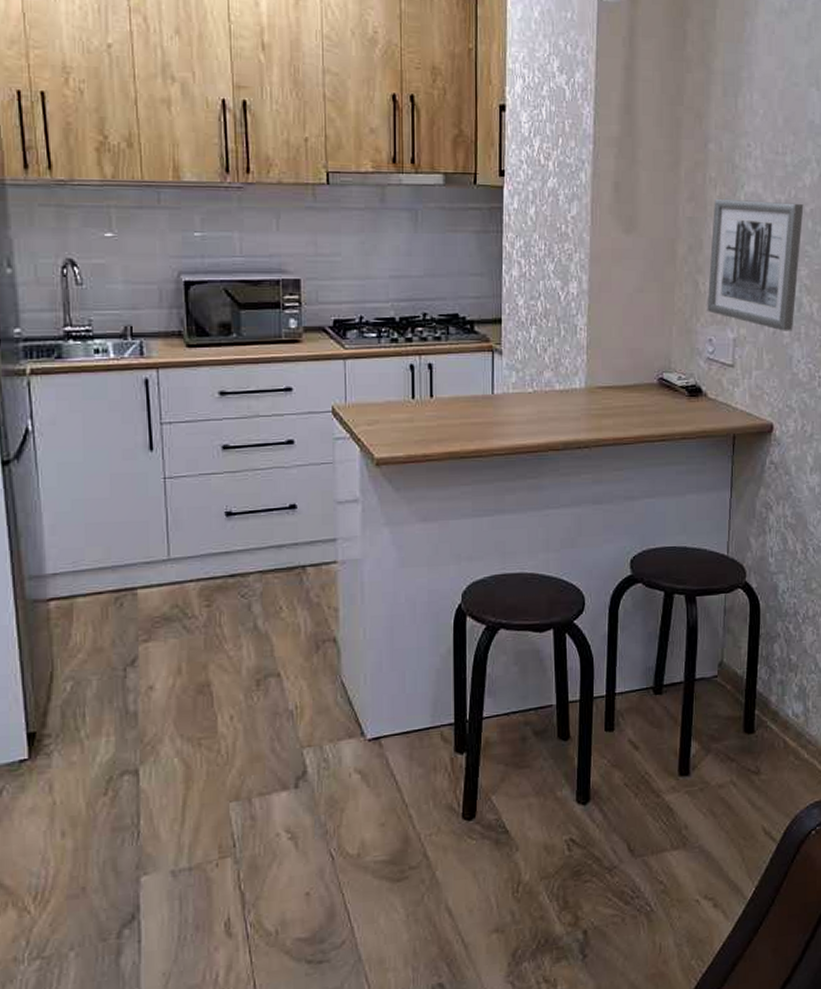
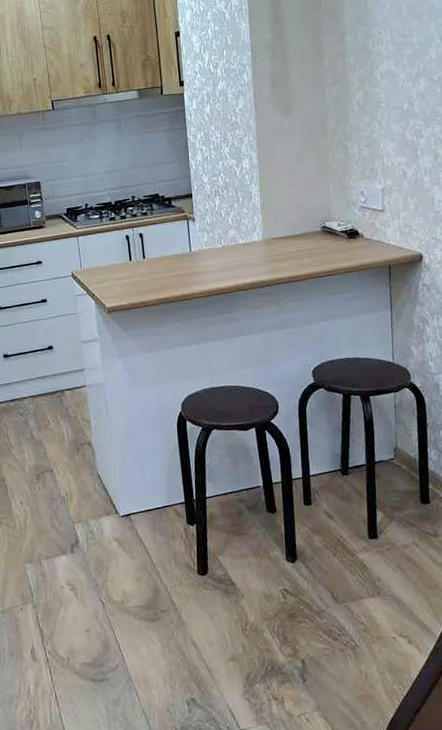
wall art: present [707,198,804,331] -> none [354,73,433,179]

